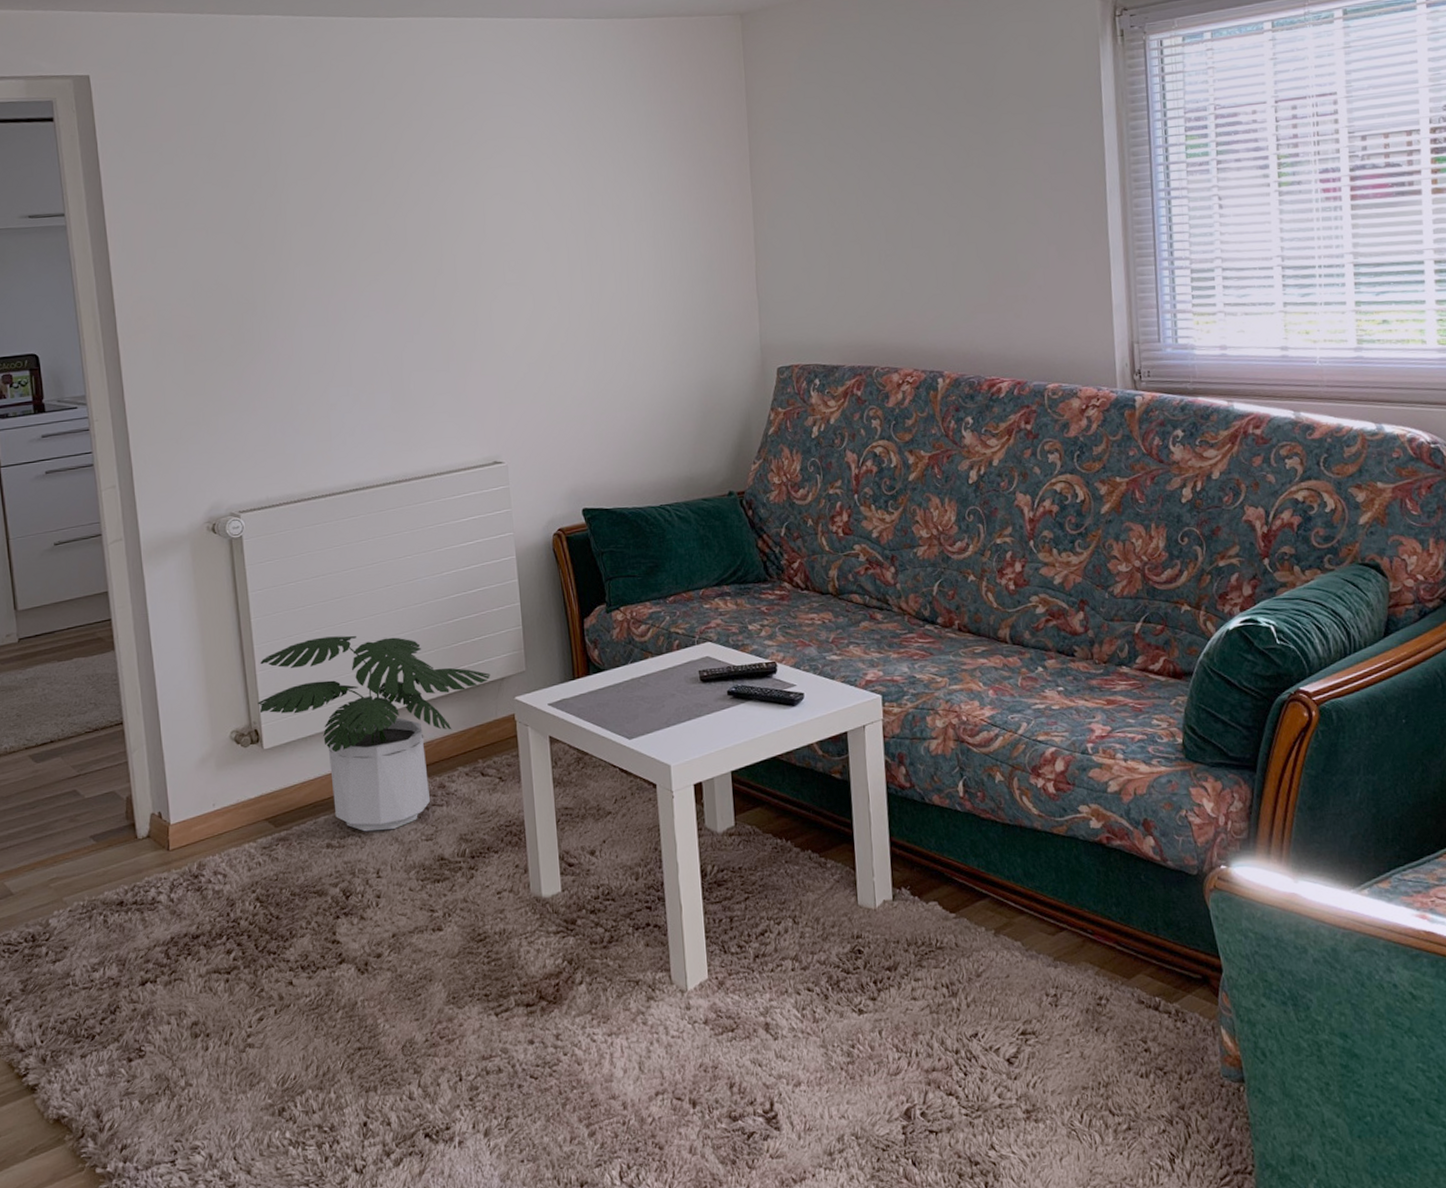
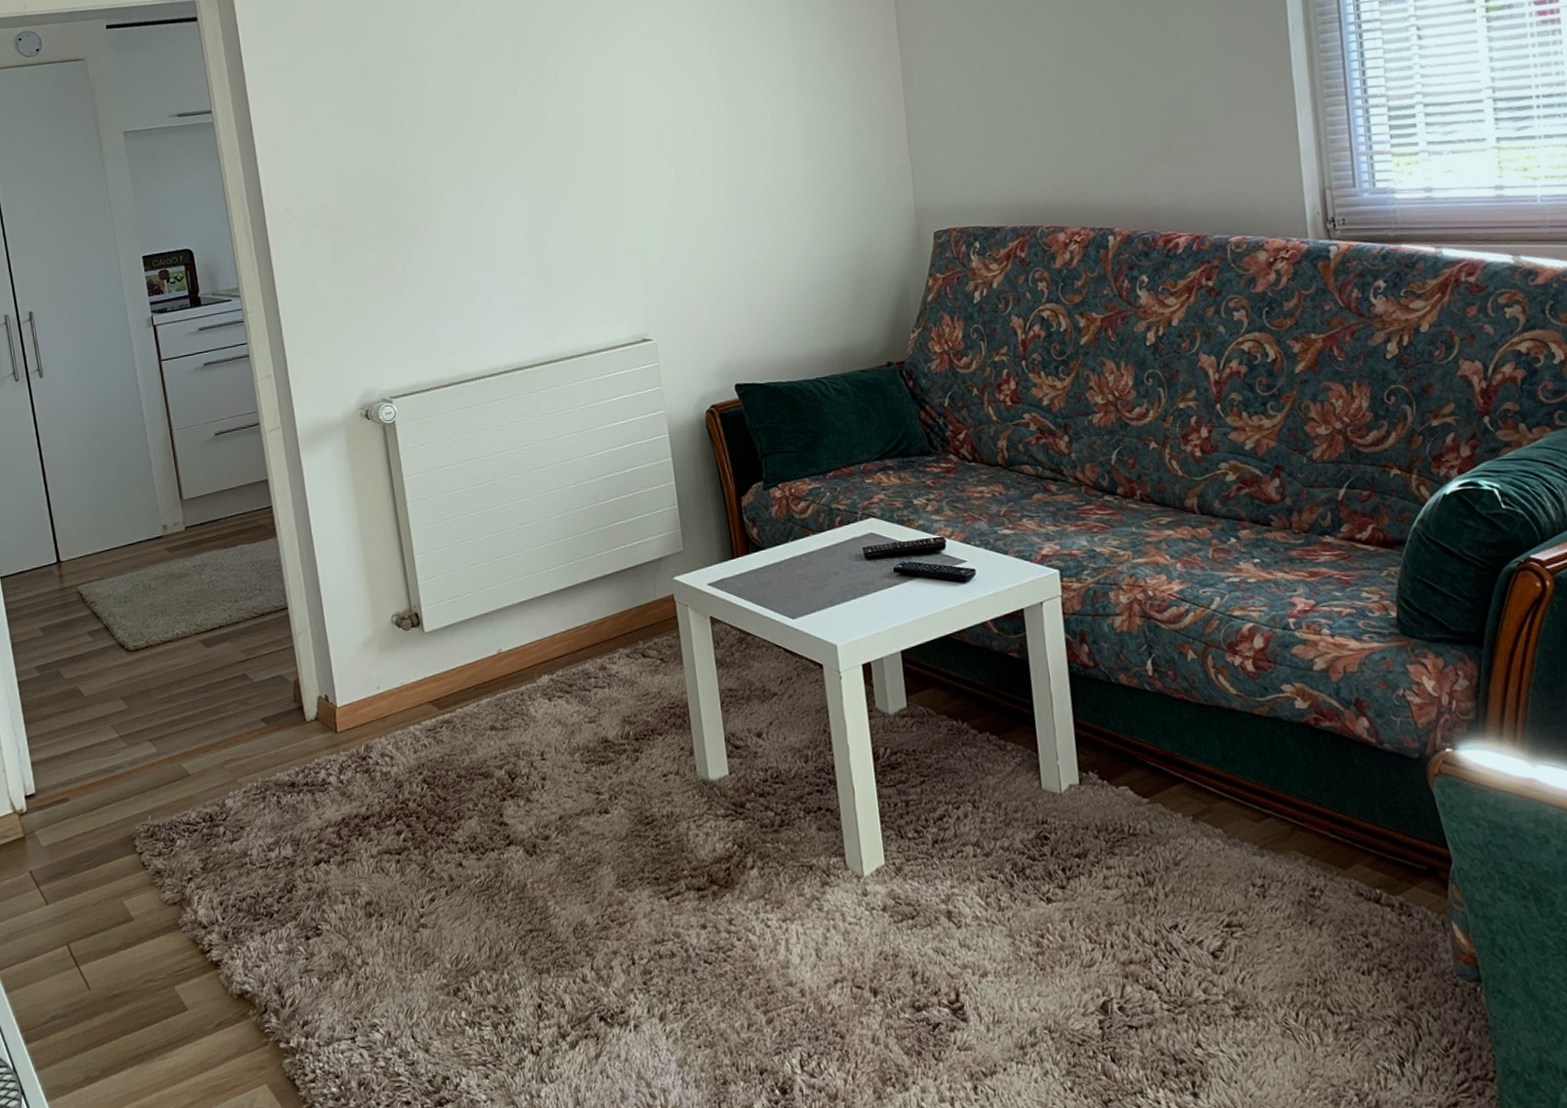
potted plant: present [258,635,491,832] -> none [417,518,648,714]

